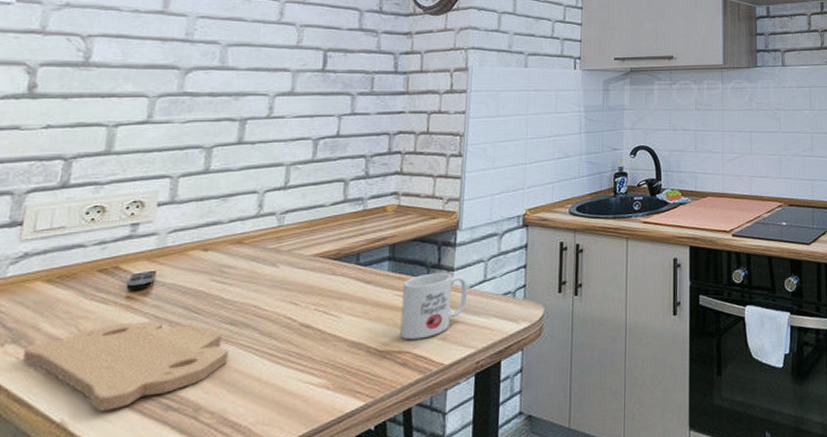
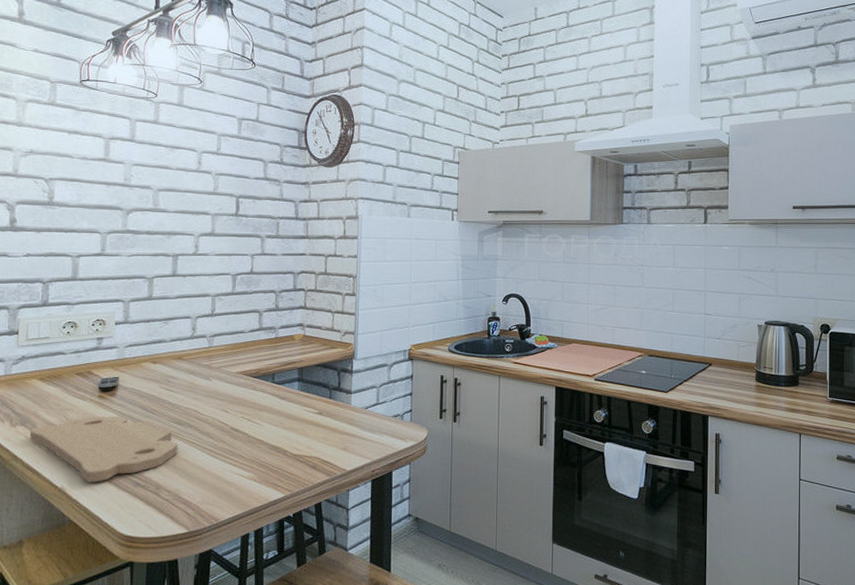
mug: present [399,272,468,340] -> none [309,394,364,448]

